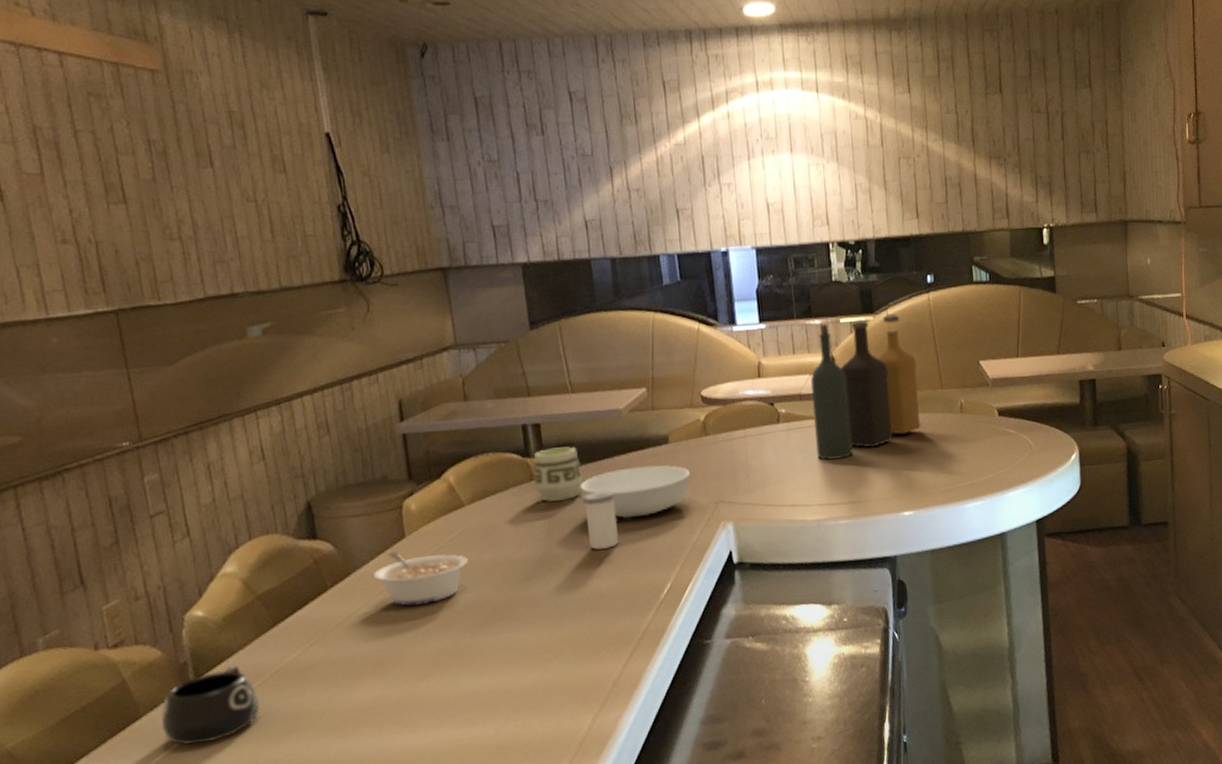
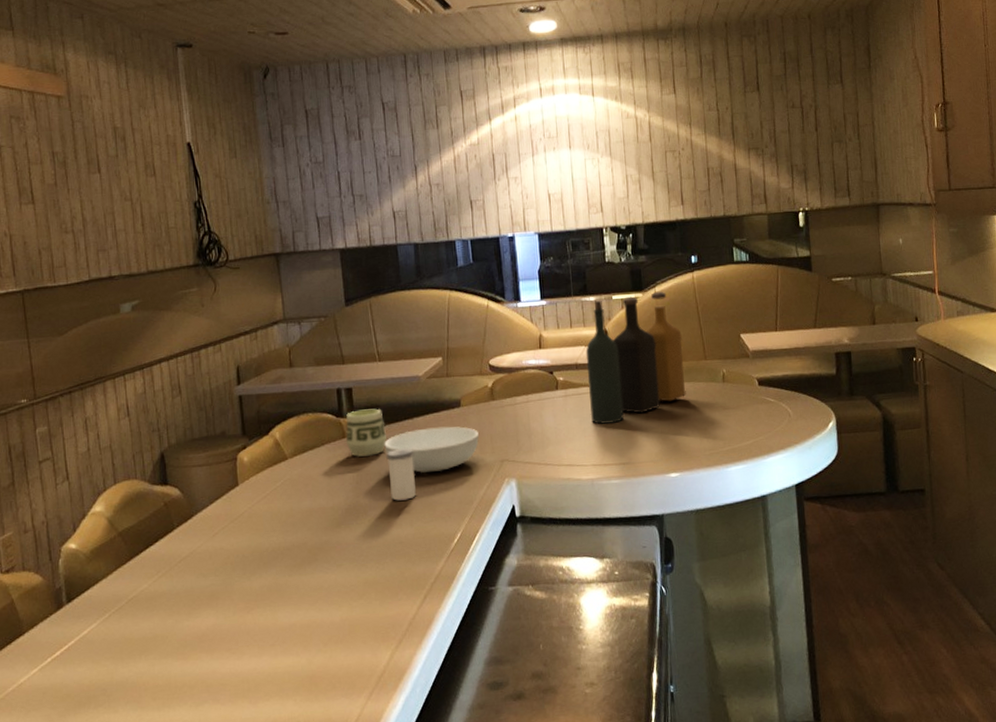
mug: present [161,665,261,745] -> none [39,592,117,660]
legume: present [372,551,468,606] -> none [210,497,289,546]

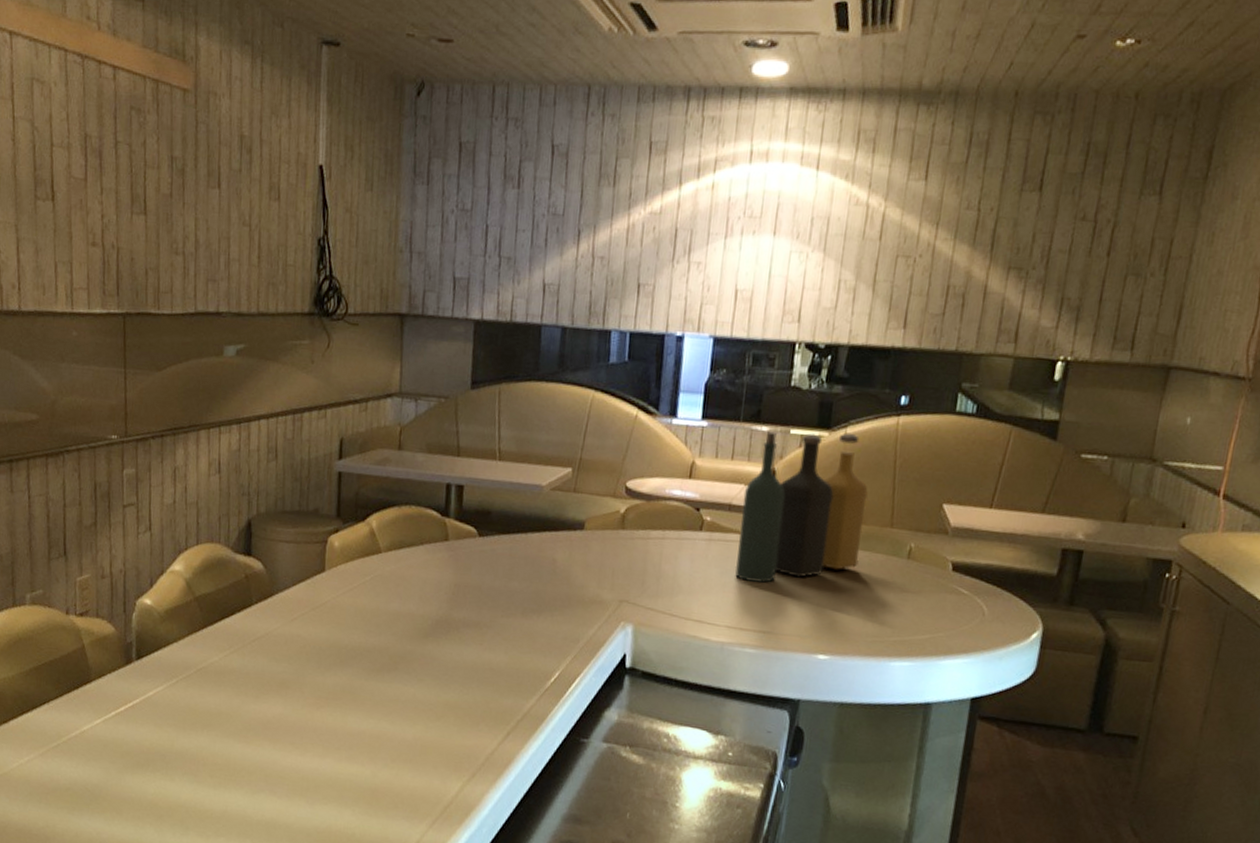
cup: present [346,408,387,457] -> none [448,512,494,567]
serving bowl: present [384,426,479,474] -> none [489,546,599,600]
salt shaker: present [386,448,417,501] -> none [488,564,521,624]

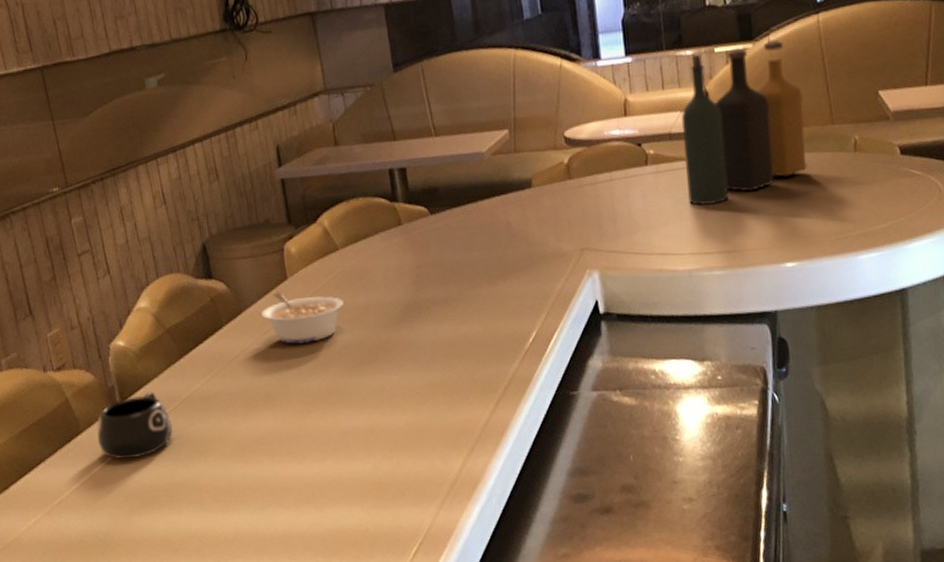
mug: none [105,655,183,718] -> present [97,391,174,460]
legume: none [291,582,376,639] -> present [260,292,344,344]

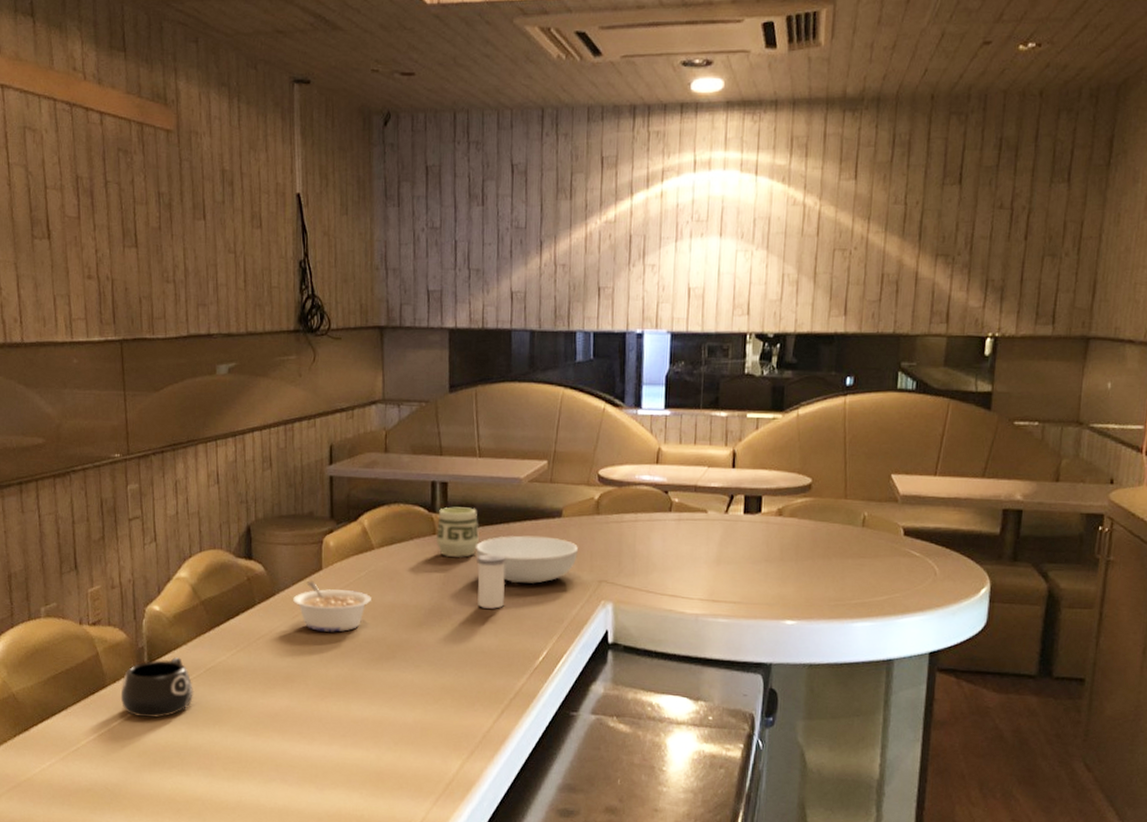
cup: none [401,191,448,247] -> present [437,507,479,557]
serving bowl: none [445,210,555,265] -> present [476,535,578,584]
salt shaker: none [448,236,485,296] -> present [476,553,506,609]
bottle: present [681,39,807,206] -> none [704,414,822,557]

